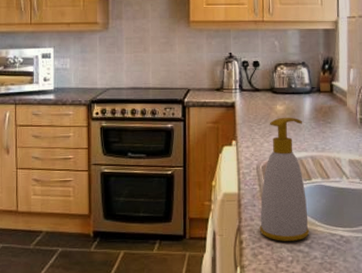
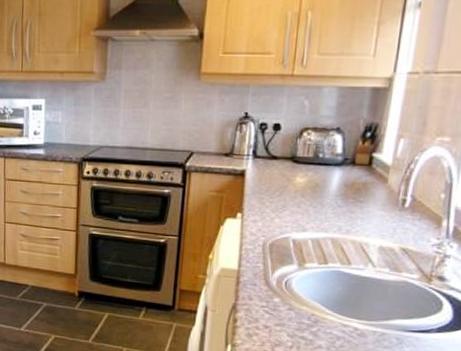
soap bottle: present [259,117,310,241] -> none [257,191,327,327]

